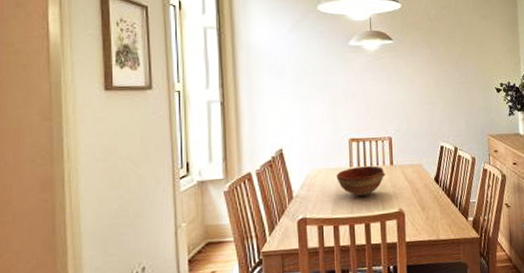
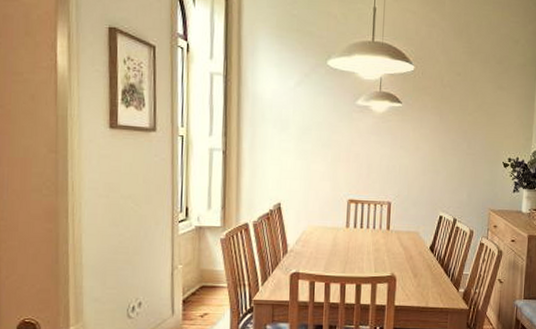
bowl: present [336,166,385,197] -> none [332,228,381,258]

